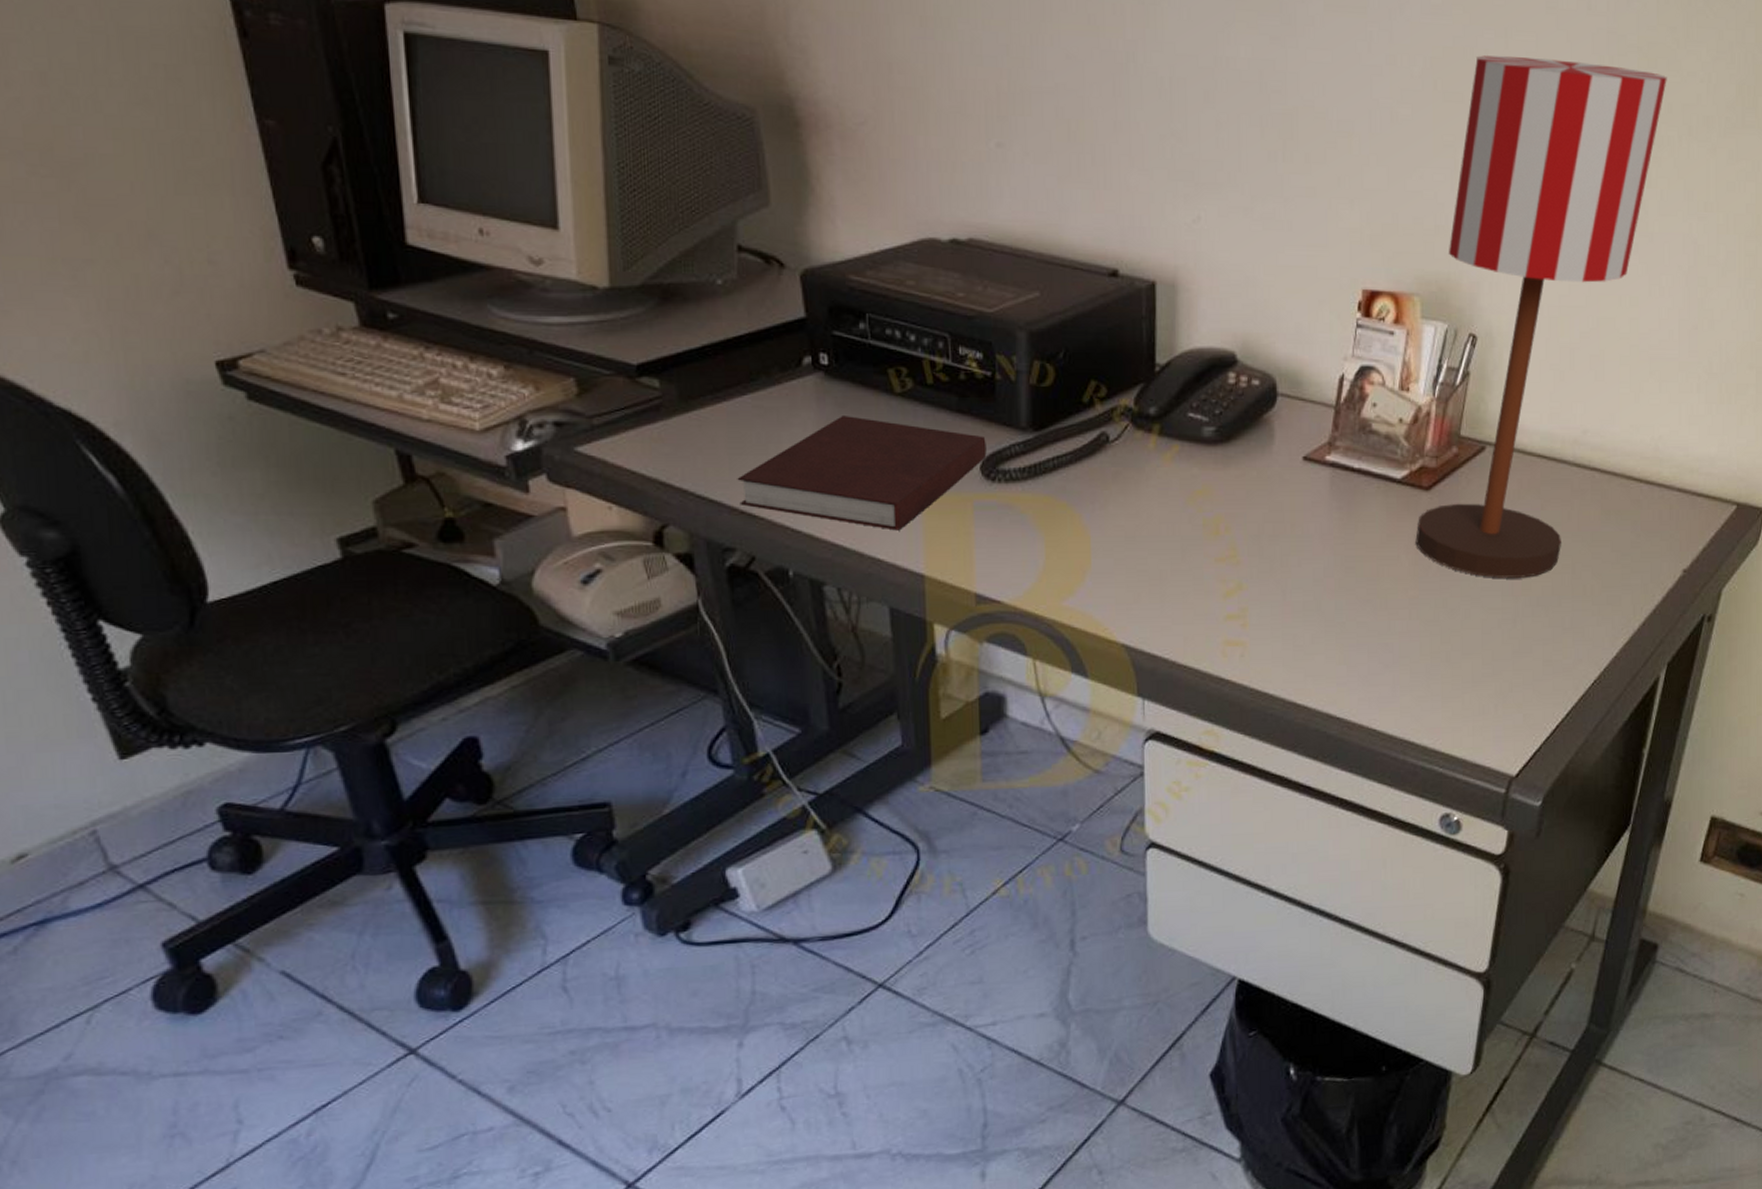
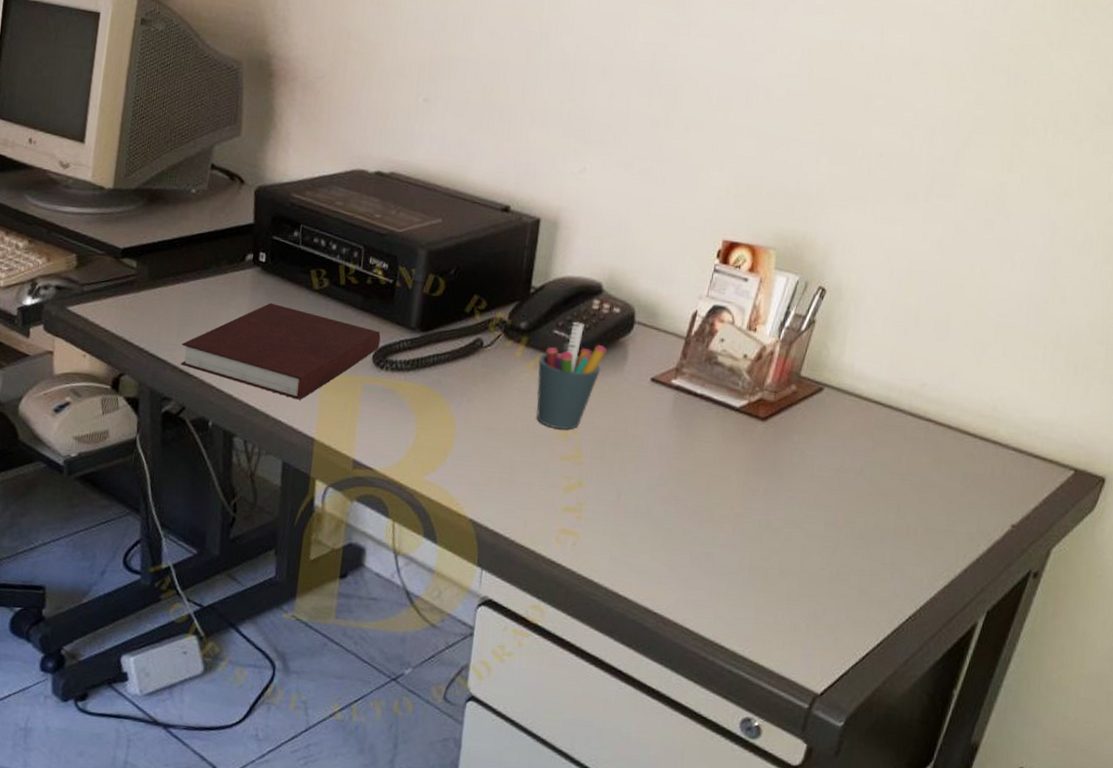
pen holder: none [1176,401,1250,528] -> present [536,322,607,431]
table lamp: present [1415,55,1667,578] -> none [746,48,1038,511]

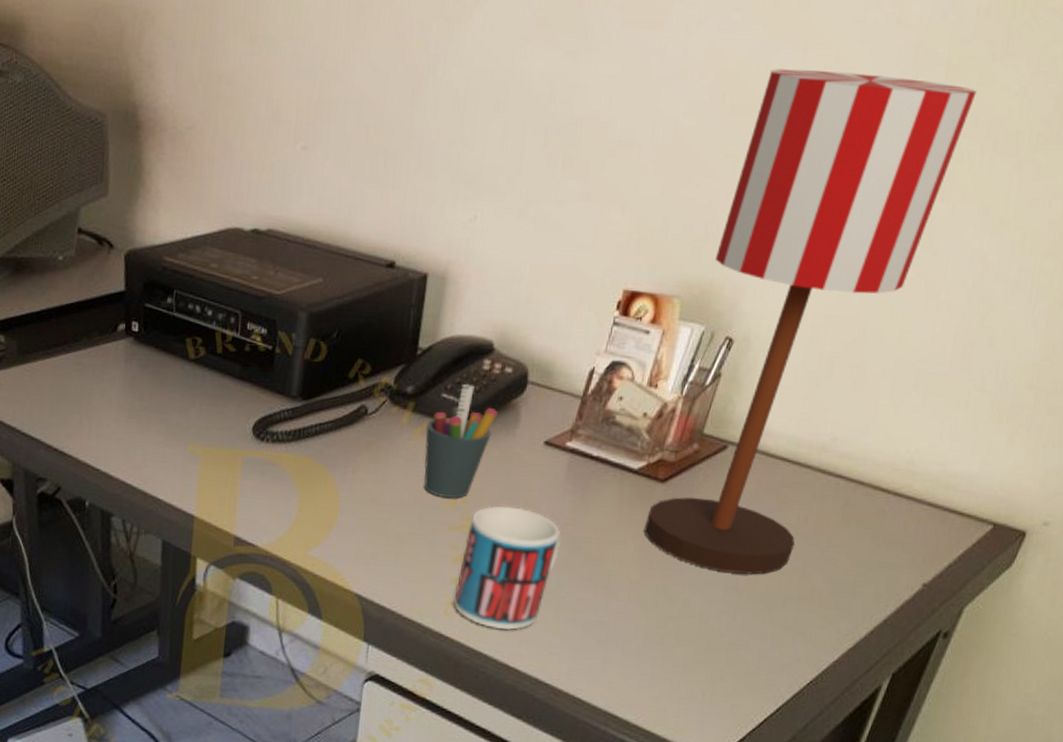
notebook: present [180,303,381,400] -> none [54,375,261,476]
mug: none [565,438,667,559] -> present [454,506,560,630]
table lamp: none [746,48,1038,511] -> present [644,69,977,575]

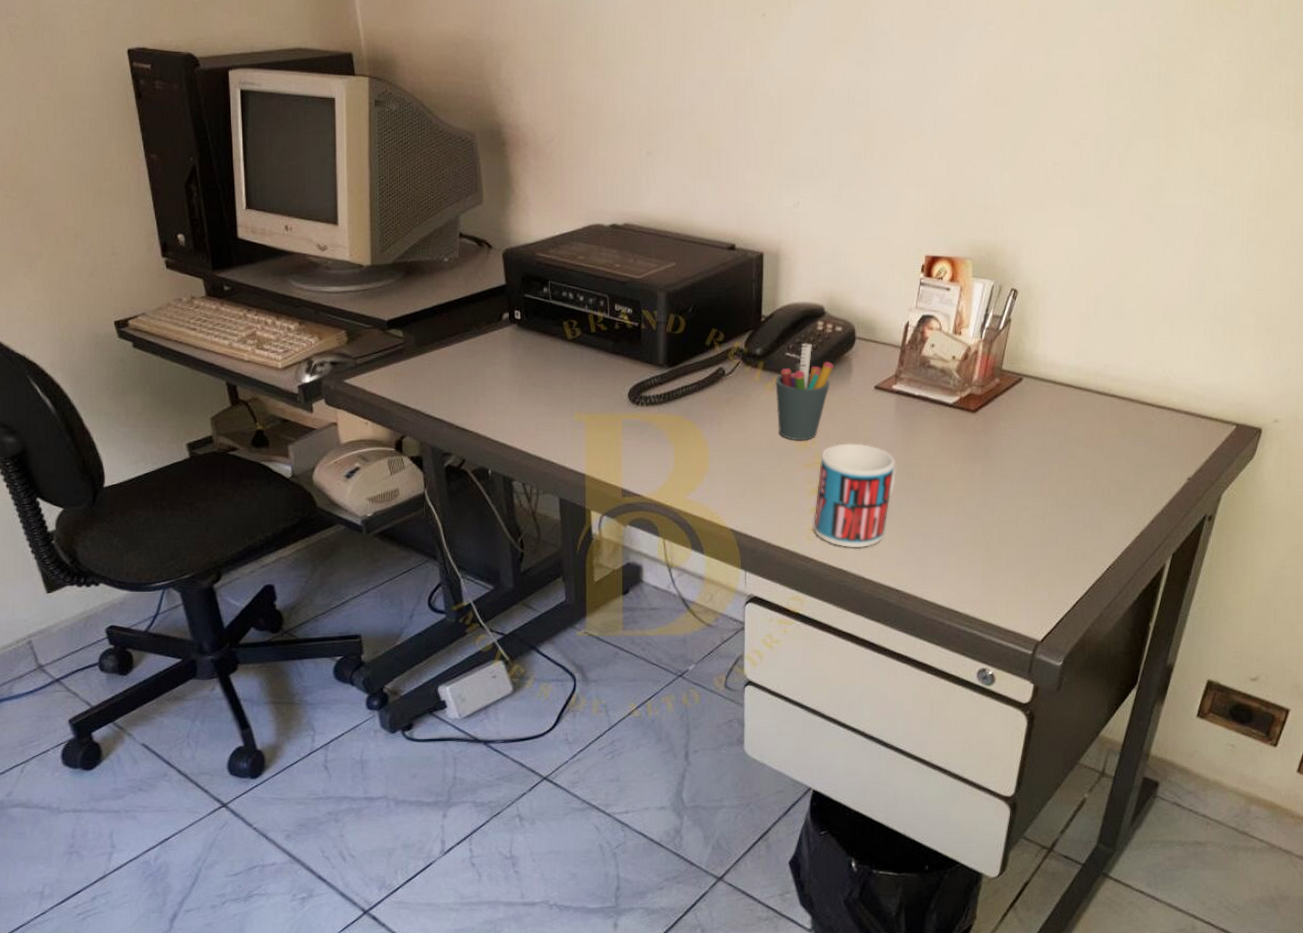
table lamp: present [644,69,977,575] -> none [963,68,1184,483]

